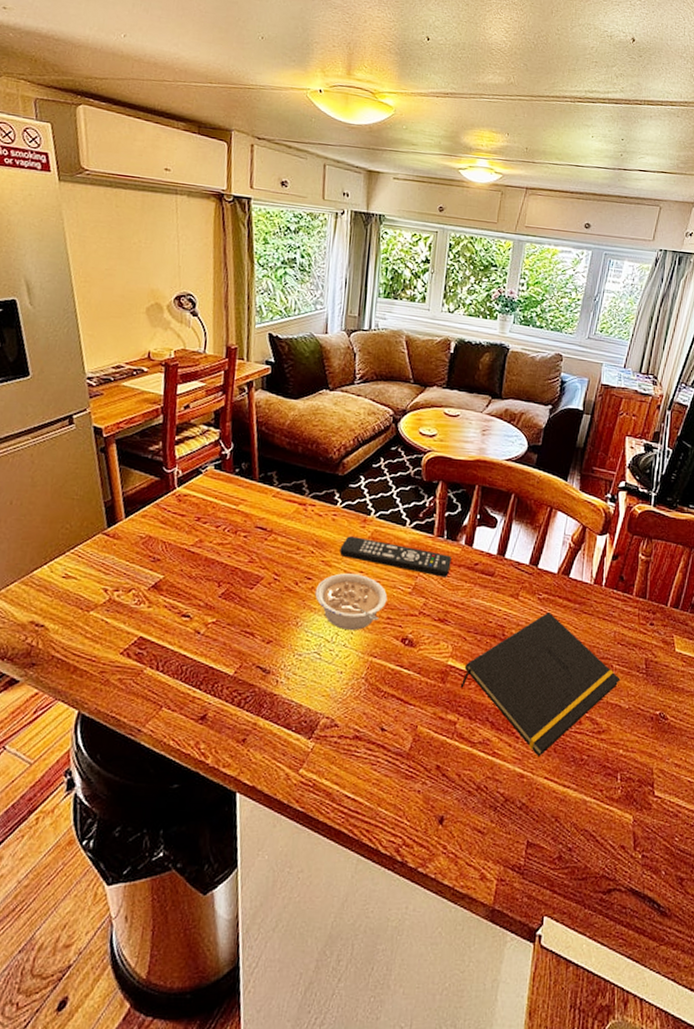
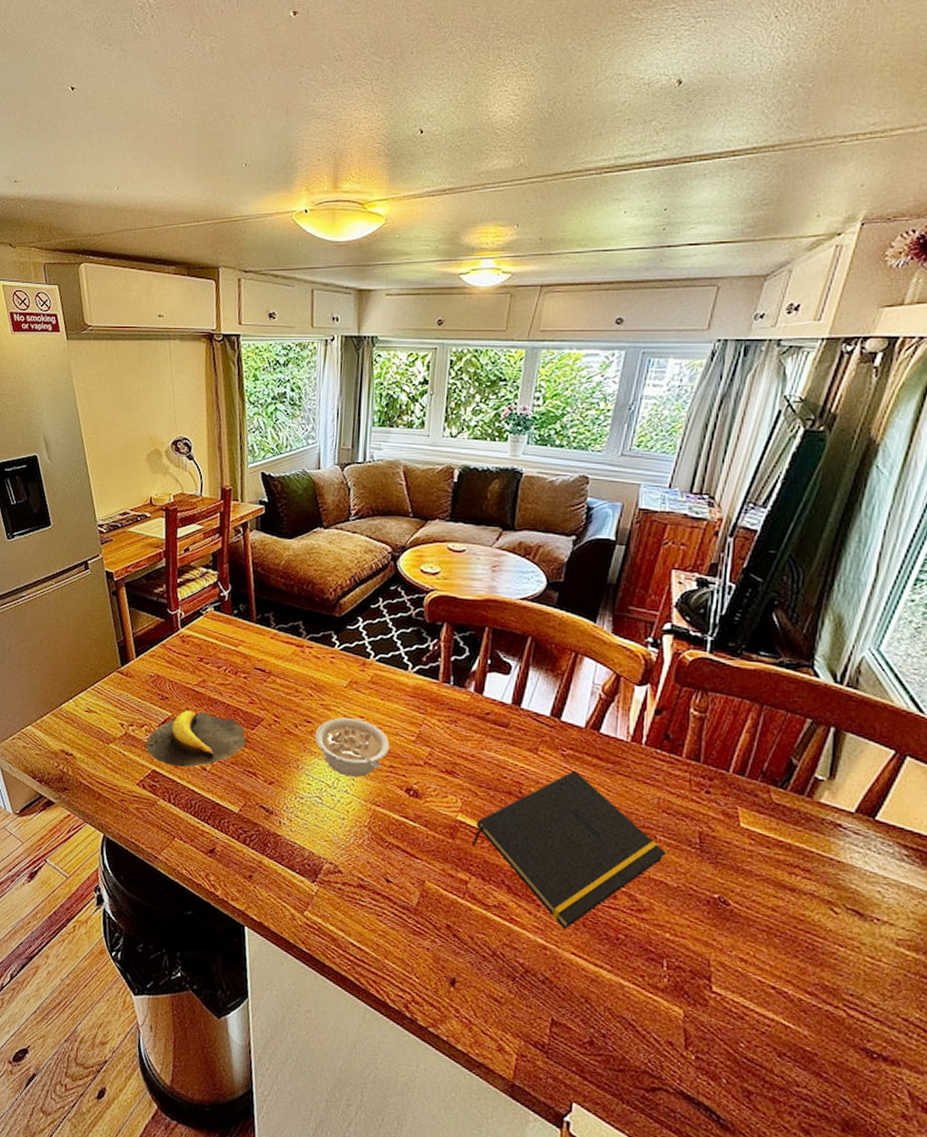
banana: none [132,572,244,632] -> present [145,710,246,767]
remote control: present [339,536,452,577] -> none [338,680,459,727]

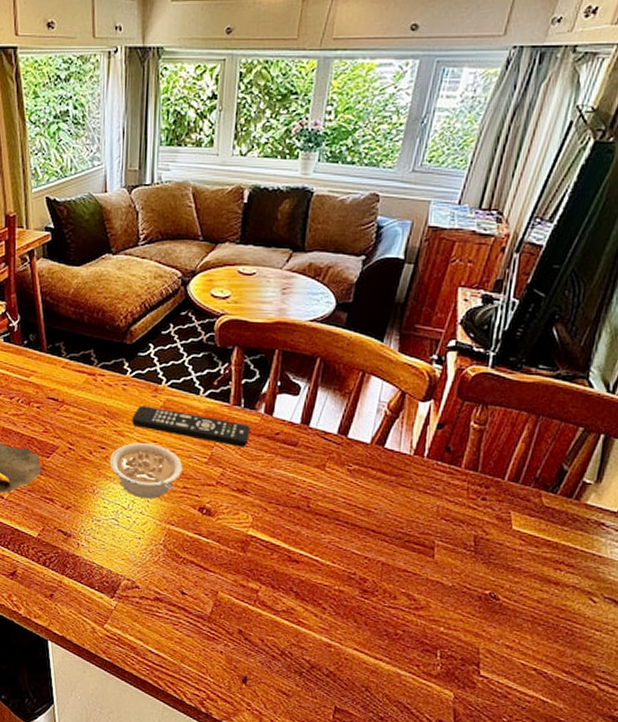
remote control: none [338,680,459,727] -> present [132,406,250,447]
notepad: present [471,769,667,930] -> none [262,483,444,629]

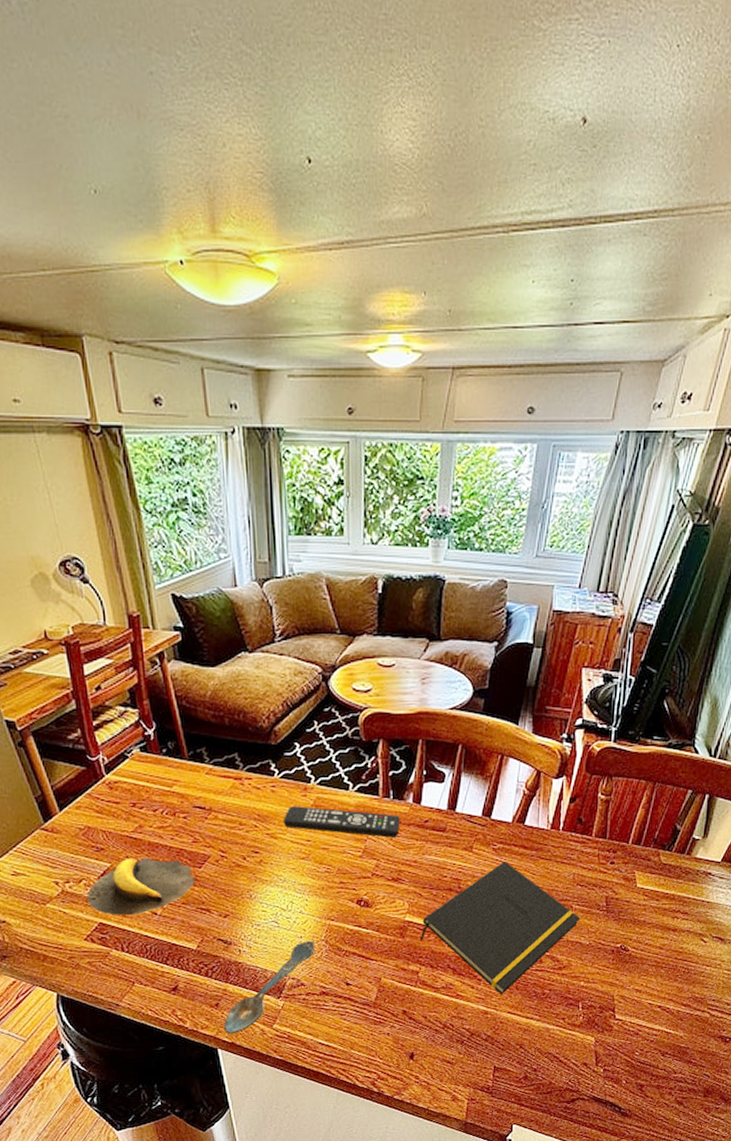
spoon: none [56,542,152,628] -> present [224,940,315,1034]
legume: present [109,443,183,499] -> none [264,843,338,898]
notepad: none [262,483,444,629] -> present [419,860,581,996]

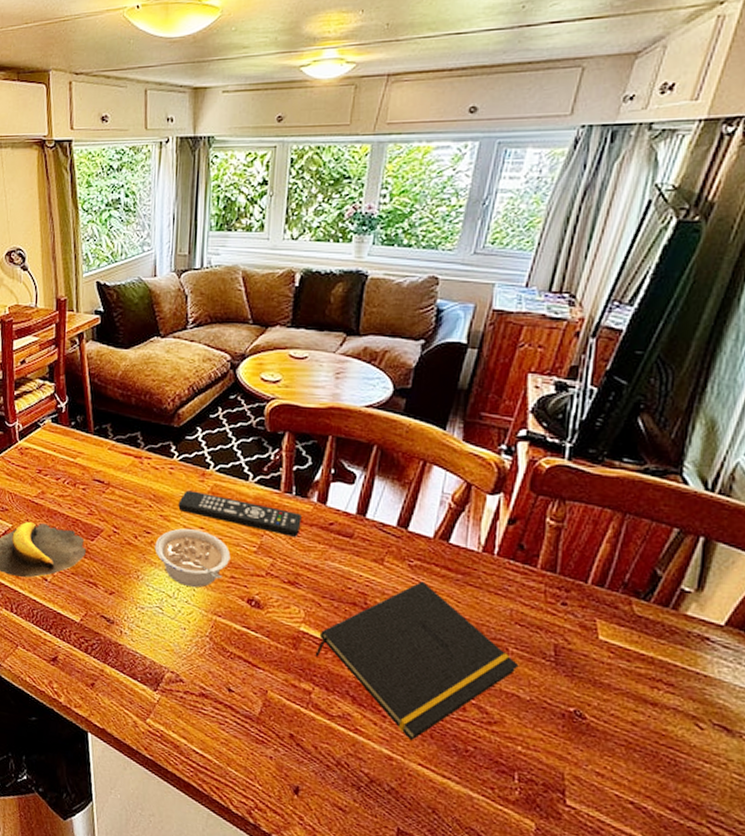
spoon: present [224,940,315,1034] -> none [97,633,198,720]
legume: none [264,843,338,898] -> present [154,528,231,588]

